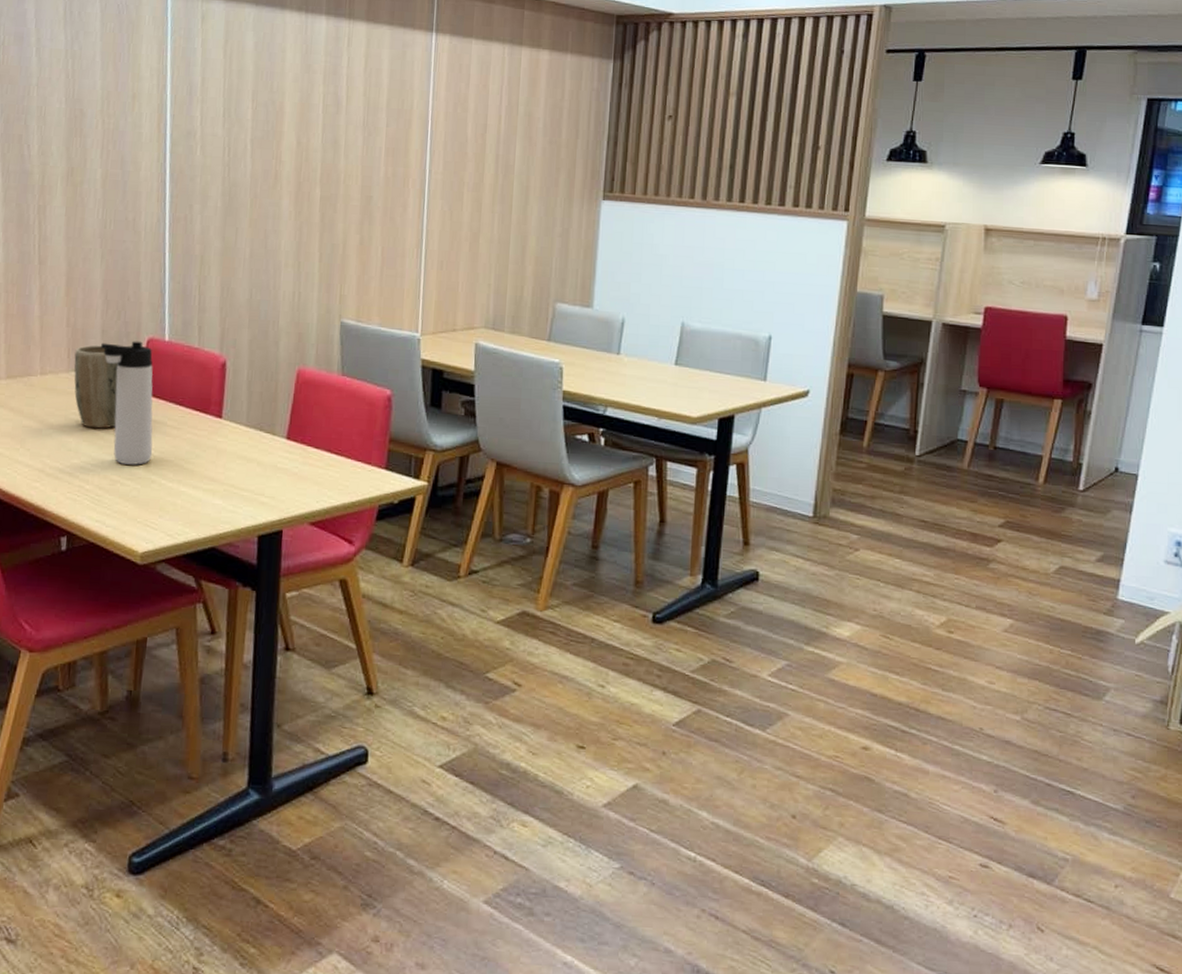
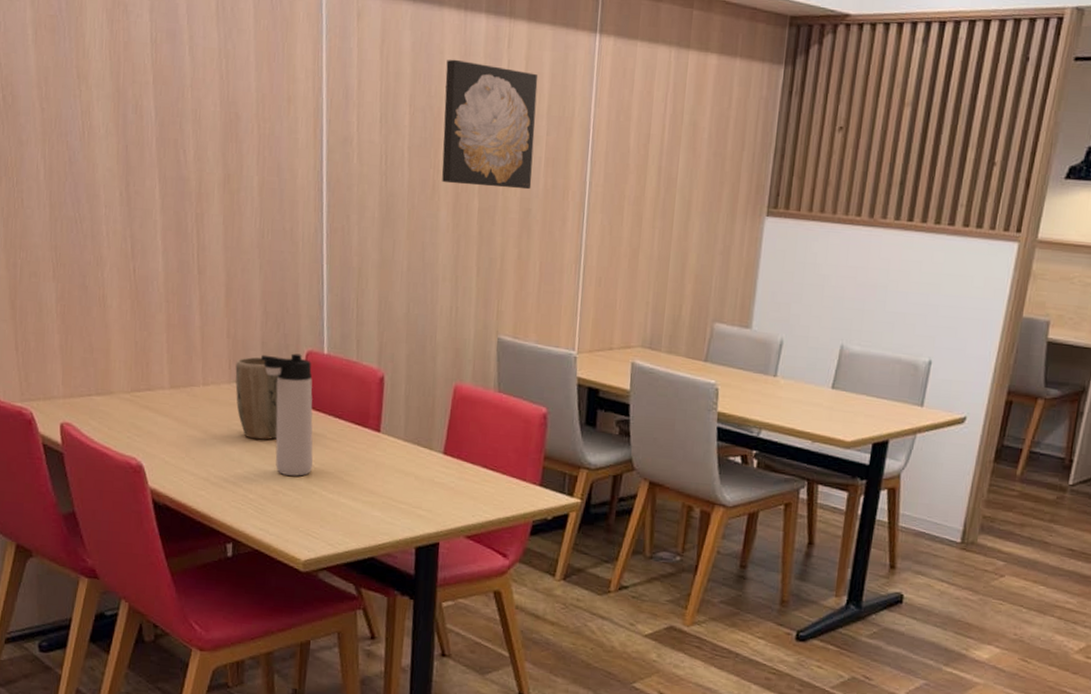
wall art: none [284,57,378,178] -> present [441,59,539,190]

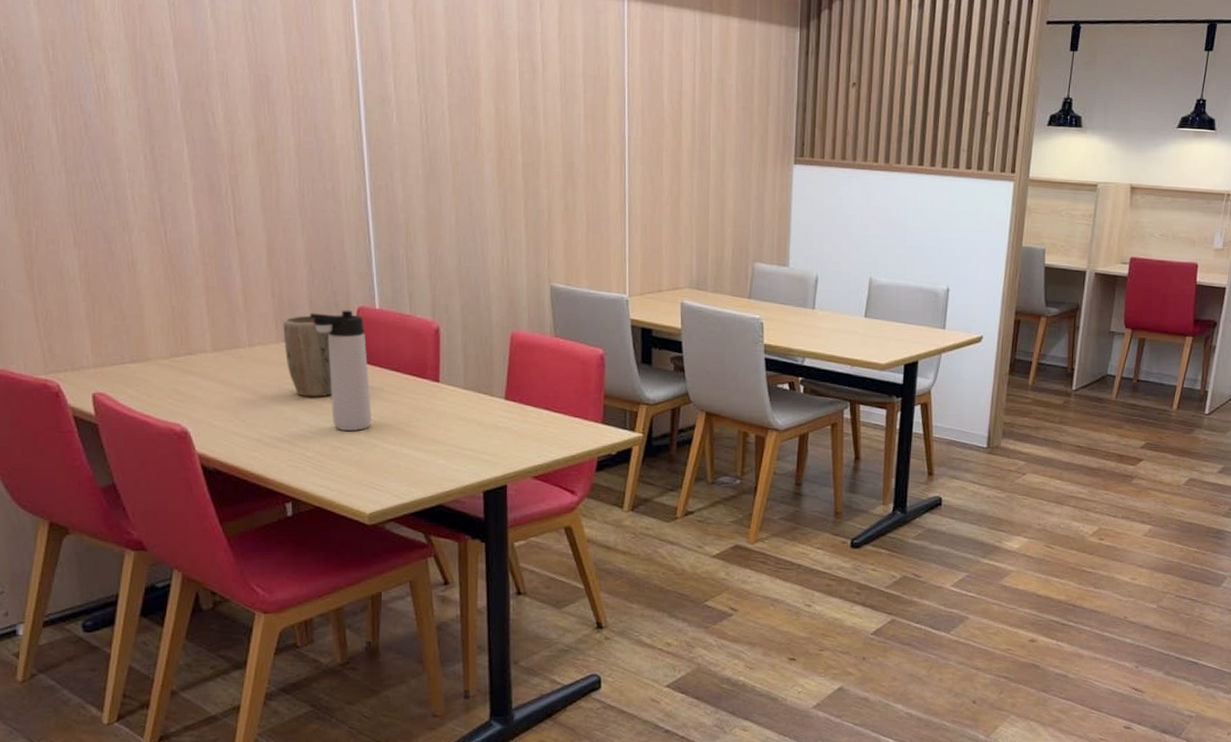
wall art: present [441,59,539,190] -> none [480,22,573,145]

